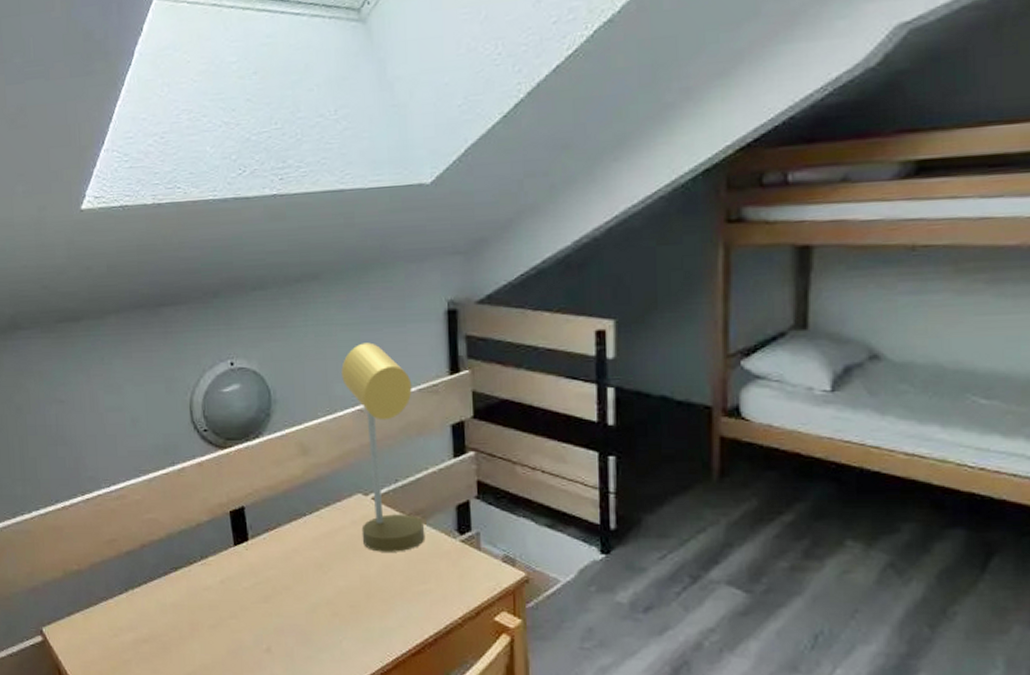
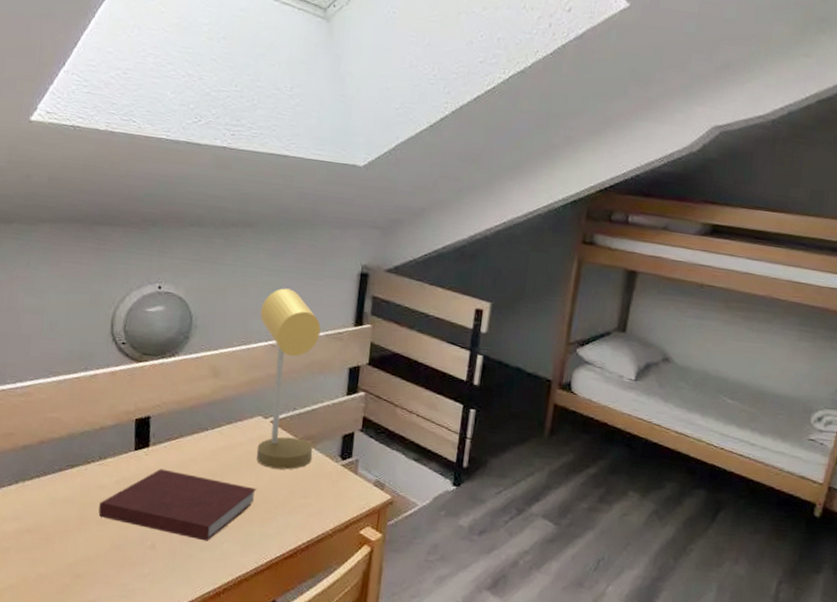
notebook: none [208,563,369,641] -> present [98,468,257,542]

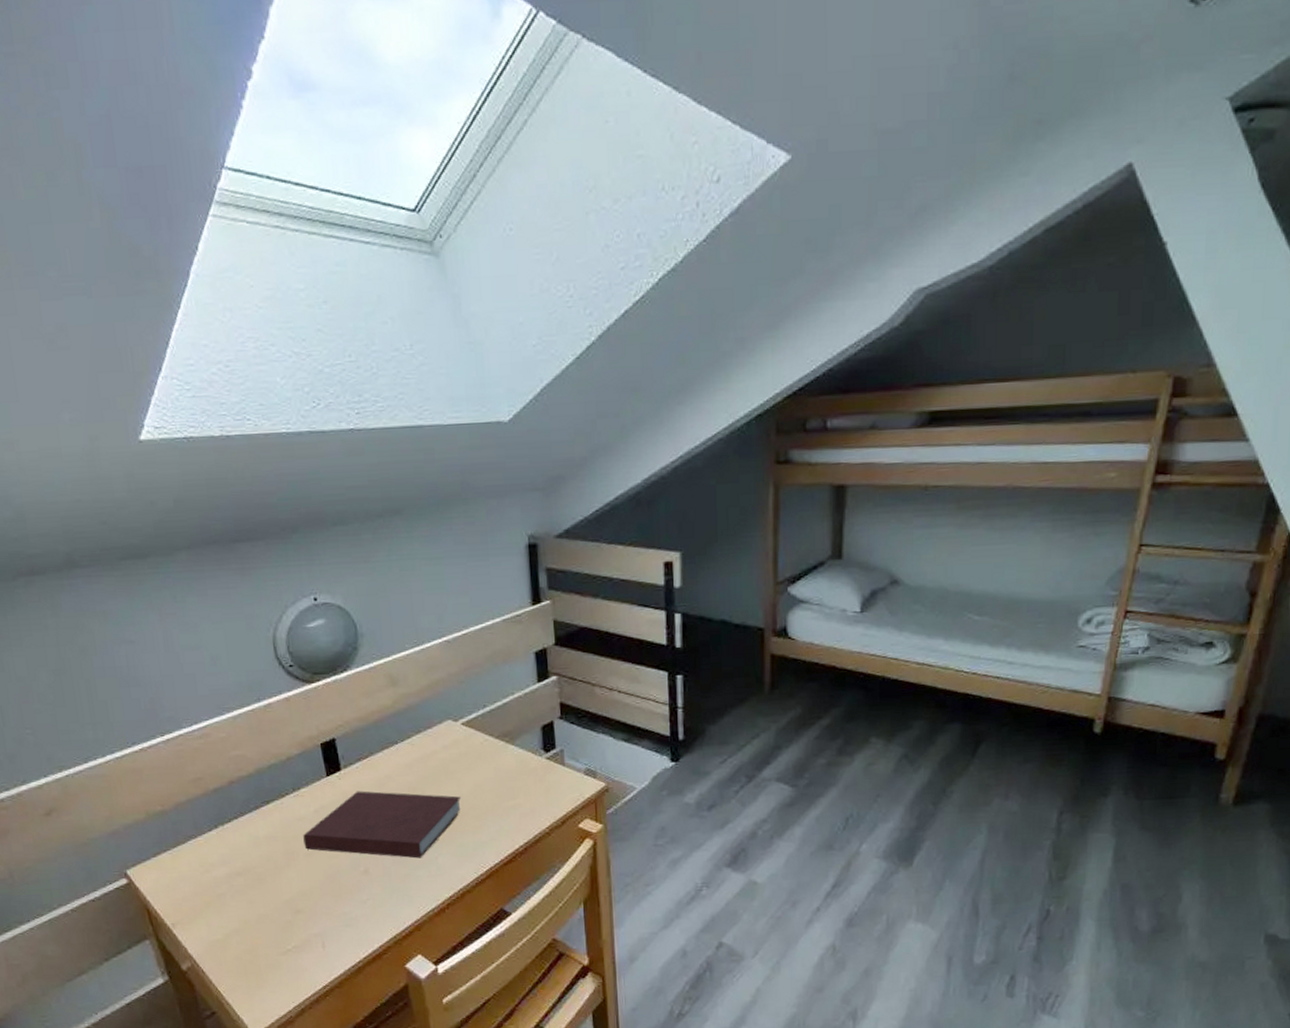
desk lamp: present [256,288,321,470] -> none [427,576,514,773]

